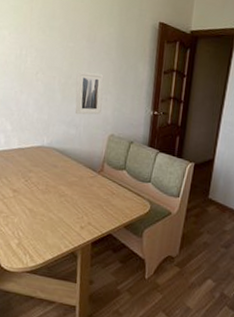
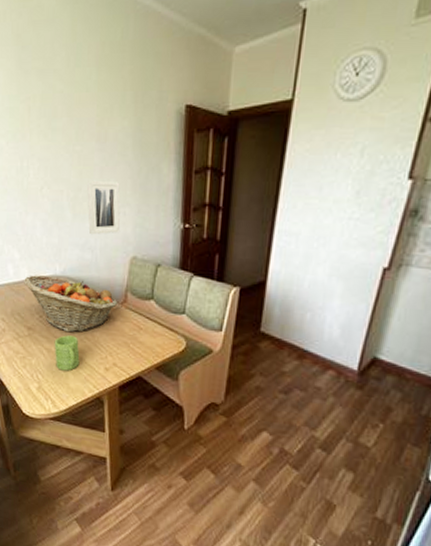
fruit basket: none [13,144,96,196] -> present [24,275,118,333]
mug: none [36,197,59,229] -> present [54,335,80,371]

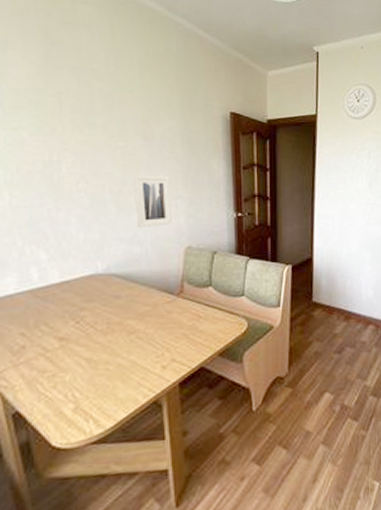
fruit basket: present [24,275,118,333] -> none [53,275,174,335]
mug: present [54,335,80,371] -> none [96,338,131,381]

